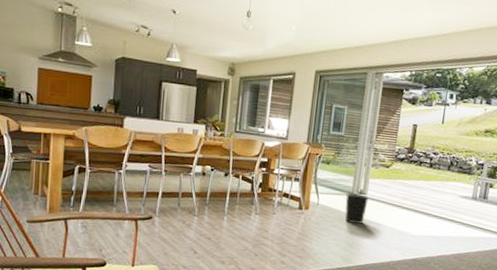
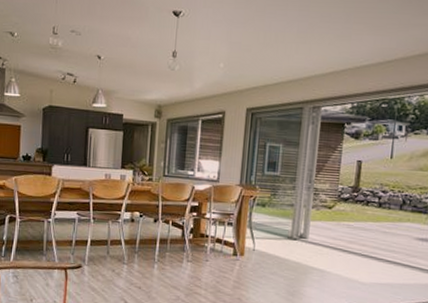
wastebasket: present [345,193,369,224] -> none [284,237,310,271]

